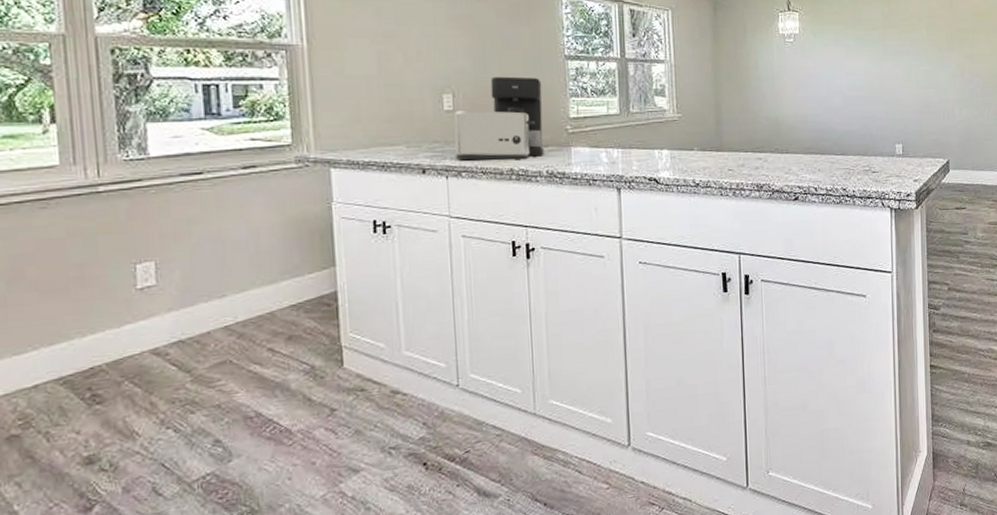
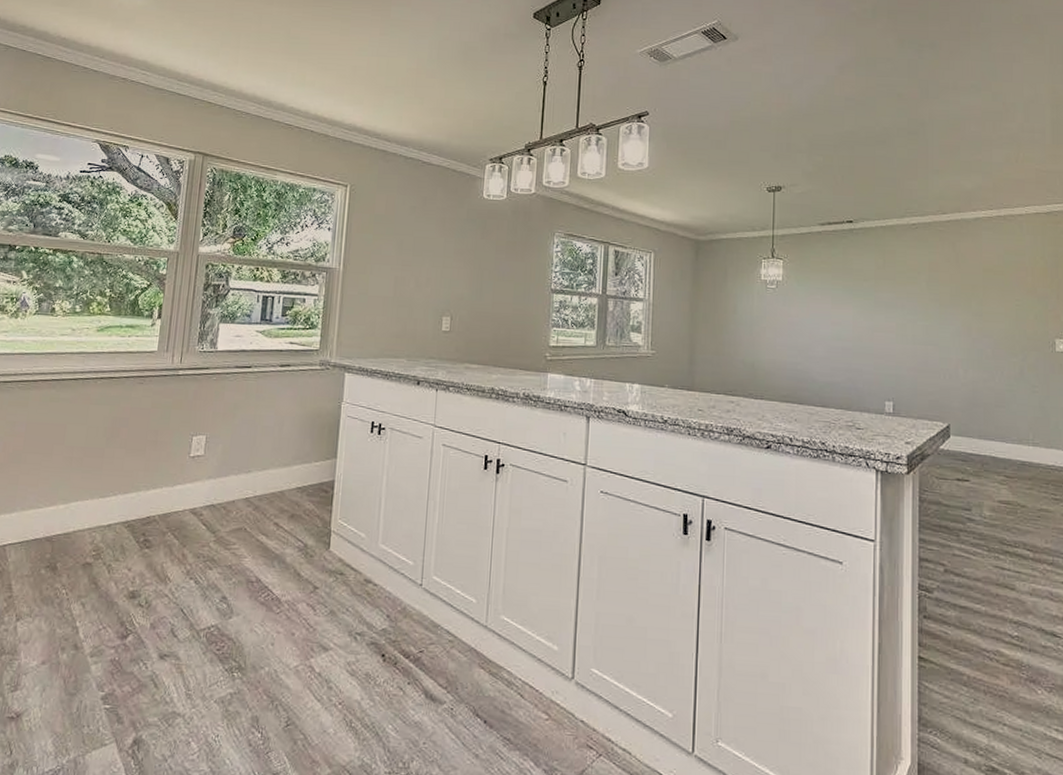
toaster: present [453,110,535,162] -> none [446,332,518,382]
coffee maker: present [490,76,544,158] -> none [483,304,528,381]

